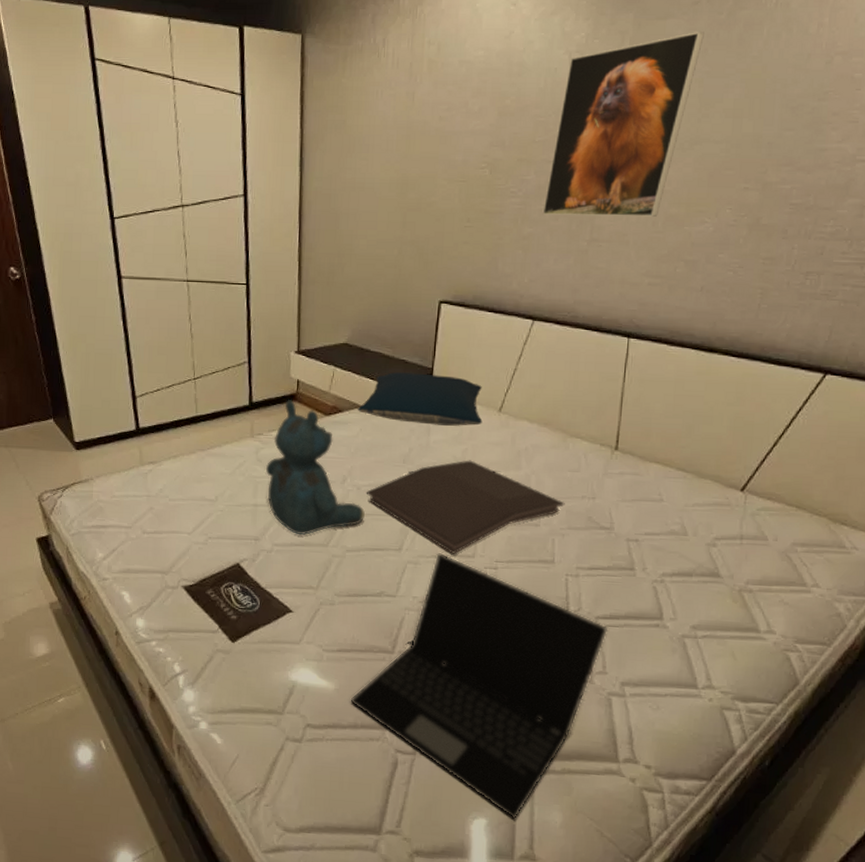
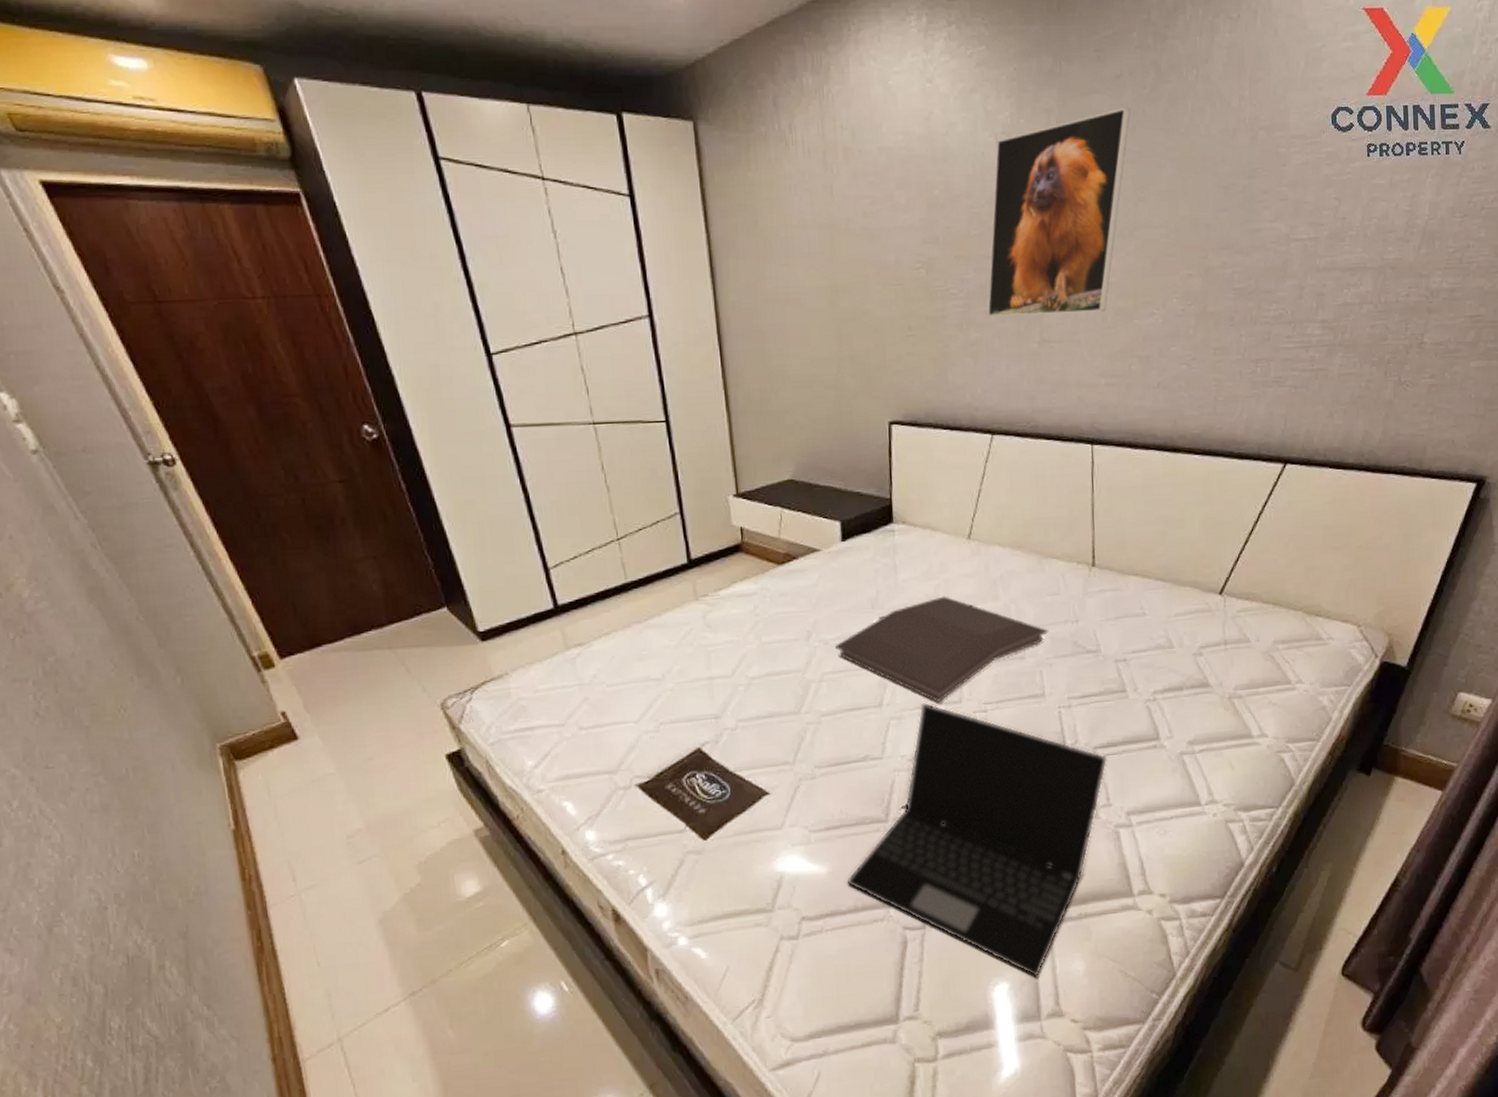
teddy bear: present [266,400,365,535] -> none [717,551,837,705]
pillow: present [357,372,483,426] -> none [813,505,952,562]

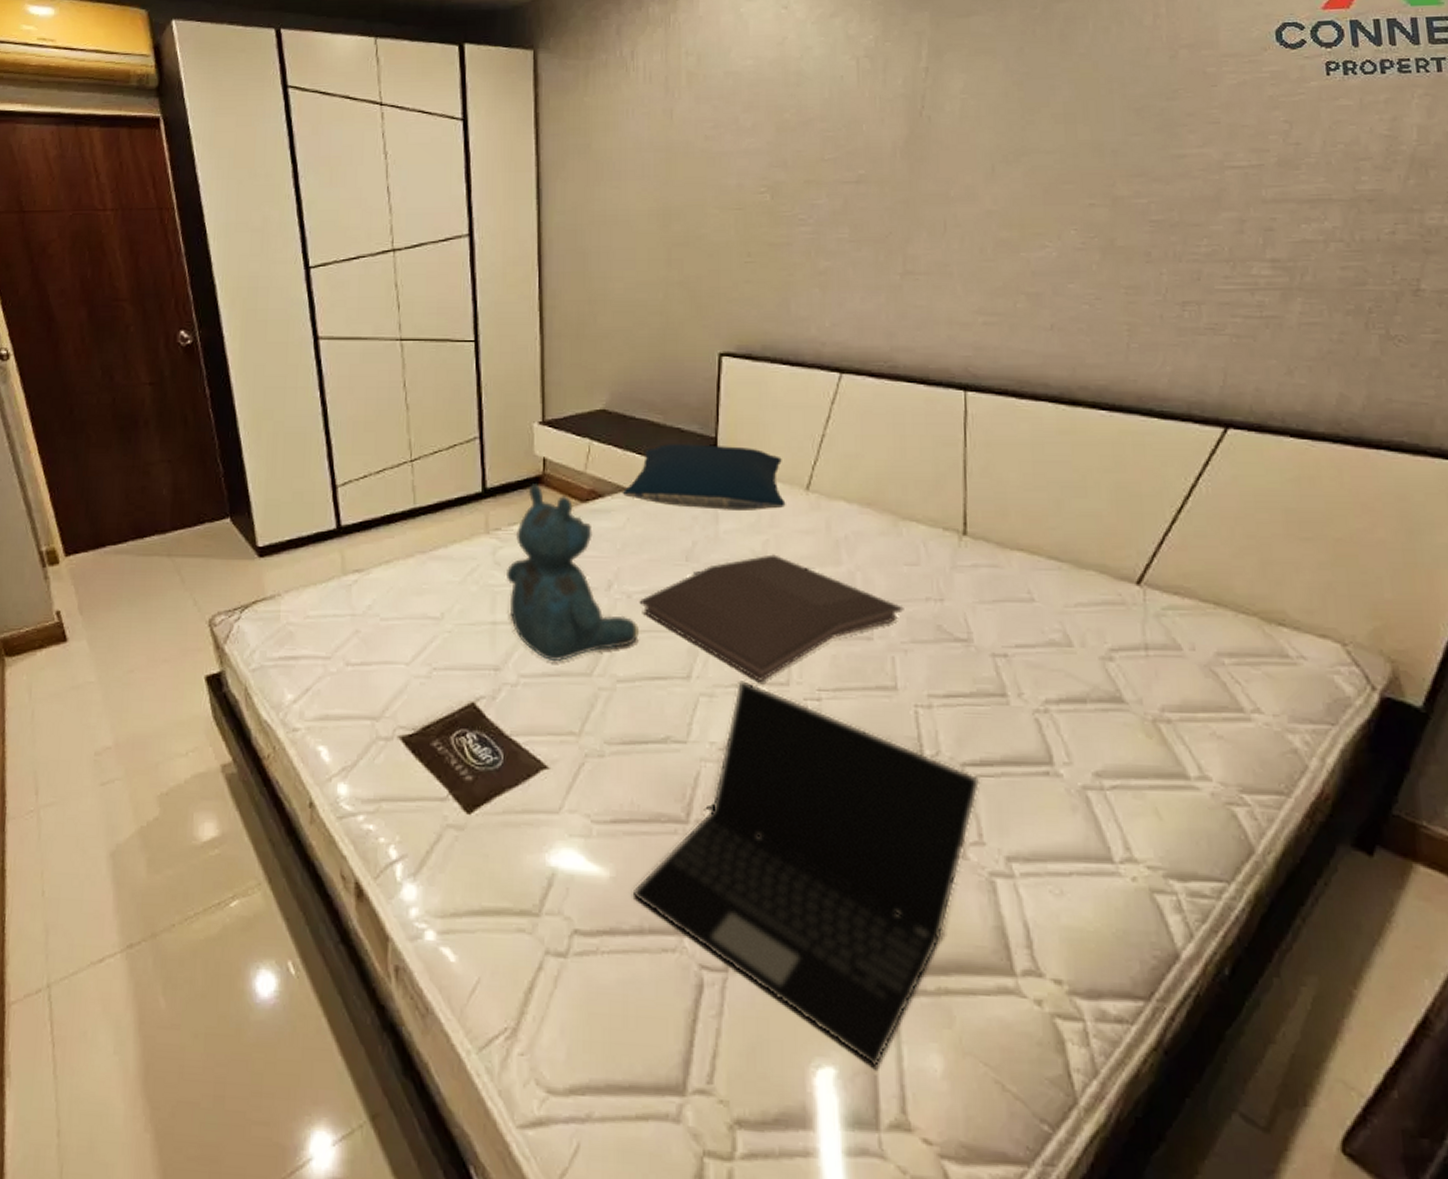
teddy bear: none [717,551,837,705] -> present [507,484,639,661]
pillow: none [813,505,952,562] -> present [622,444,786,510]
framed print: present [987,107,1130,316] -> none [840,27,1017,244]

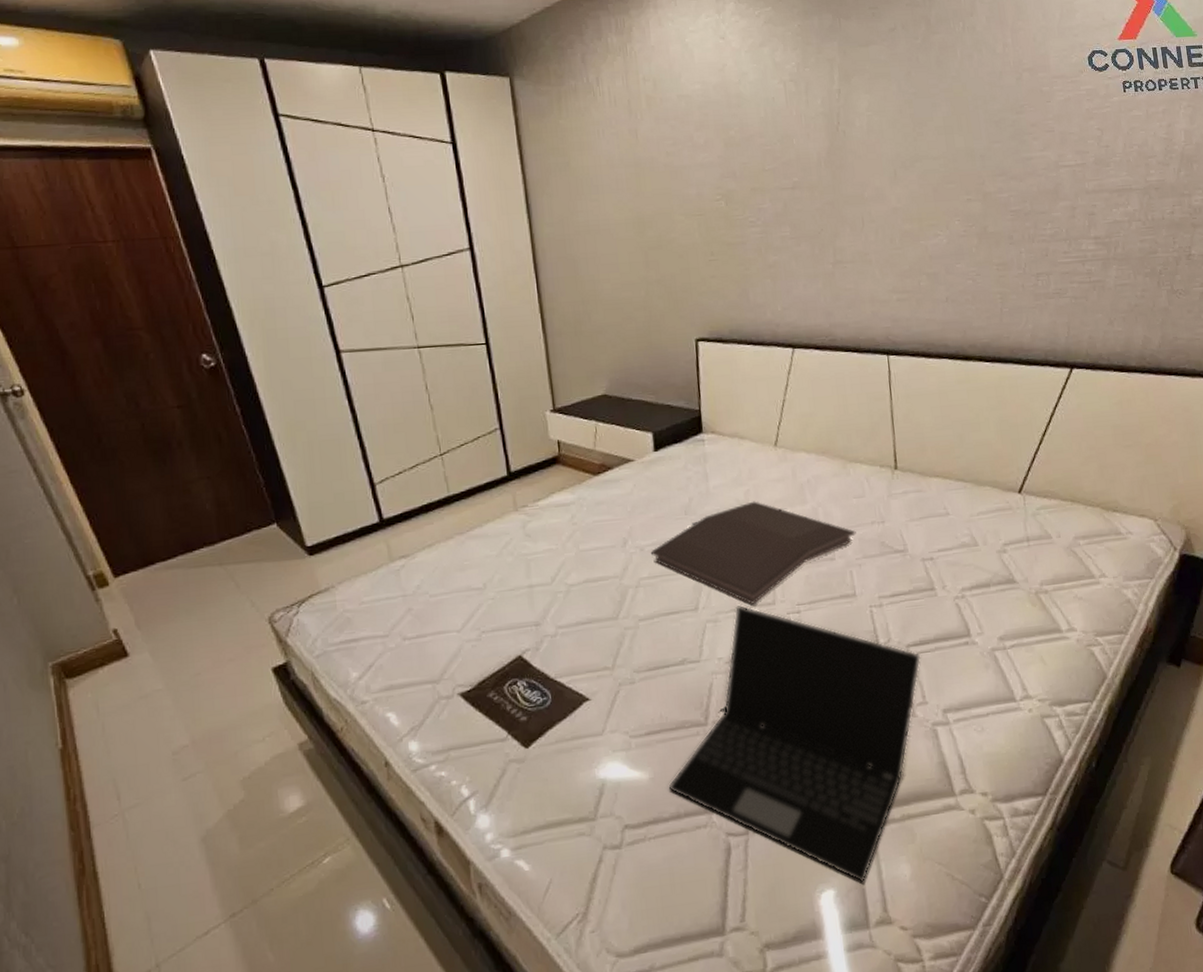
teddy bear: present [507,484,639,661] -> none [536,463,653,611]
pillow: present [622,444,786,510] -> none [627,416,760,471]

